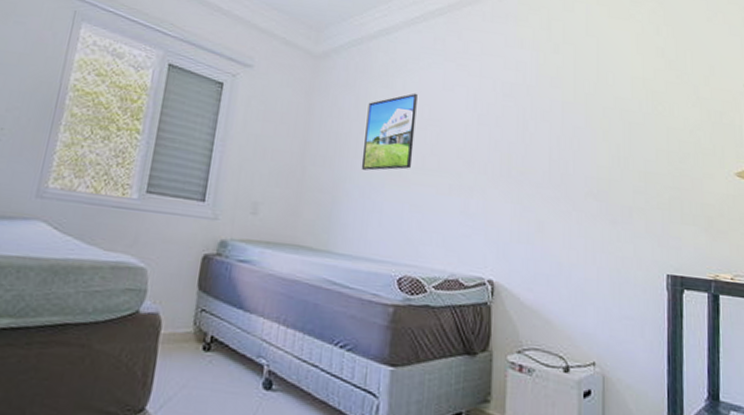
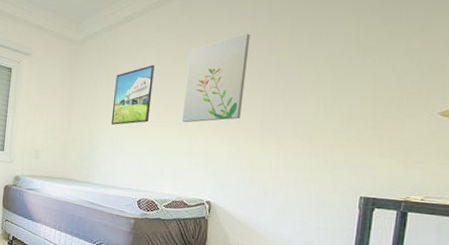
wall art: none [453,64,530,172] -> present [181,33,250,123]

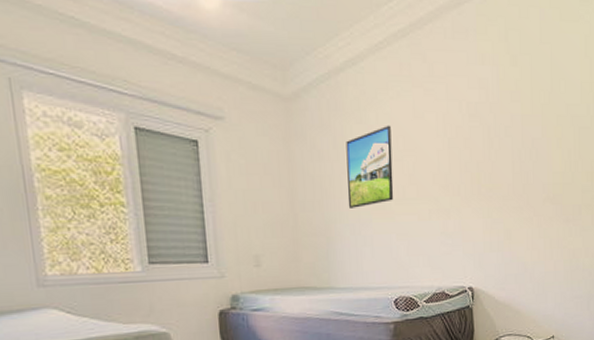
wall art: present [181,33,250,123] -> none [428,81,493,197]

